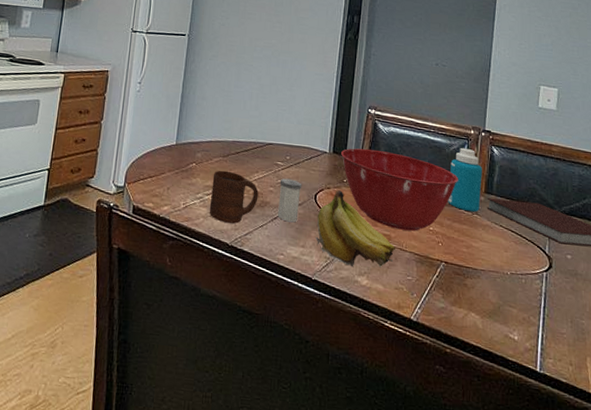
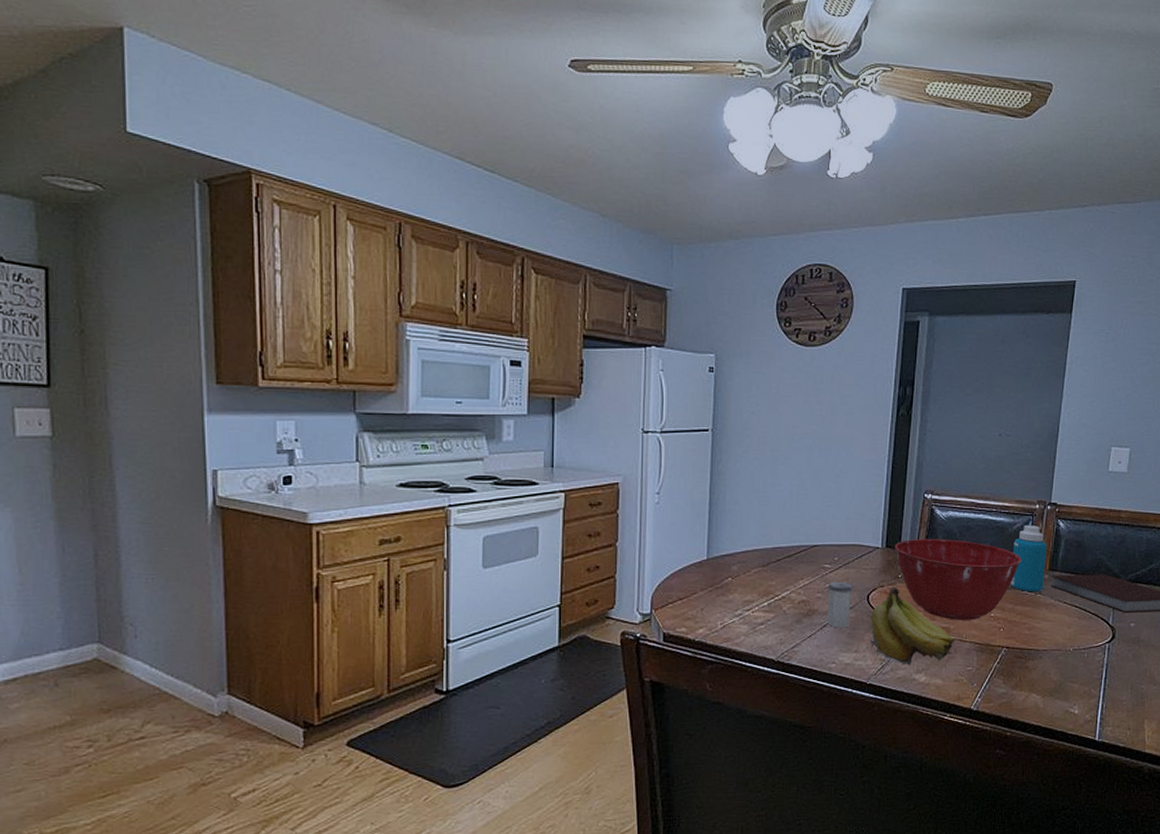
cup: present [209,170,259,224] -> none [750,581,805,638]

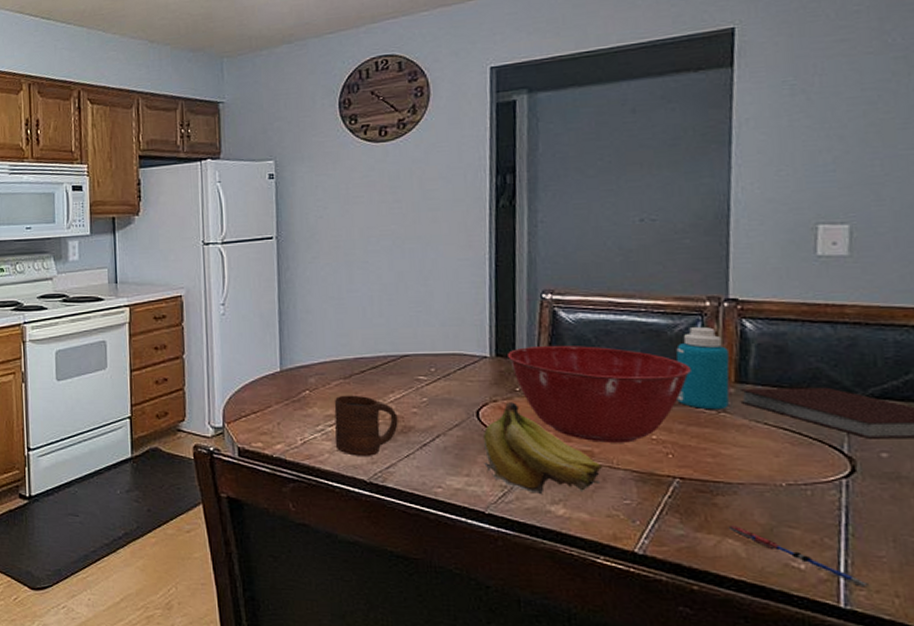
cup: none [750,581,805,638] -> present [334,395,398,456]
salt shaker: present [827,582,853,628] -> none [425,395,457,448]
pen: none [1033,683,1115,723] -> present [728,525,870,587]

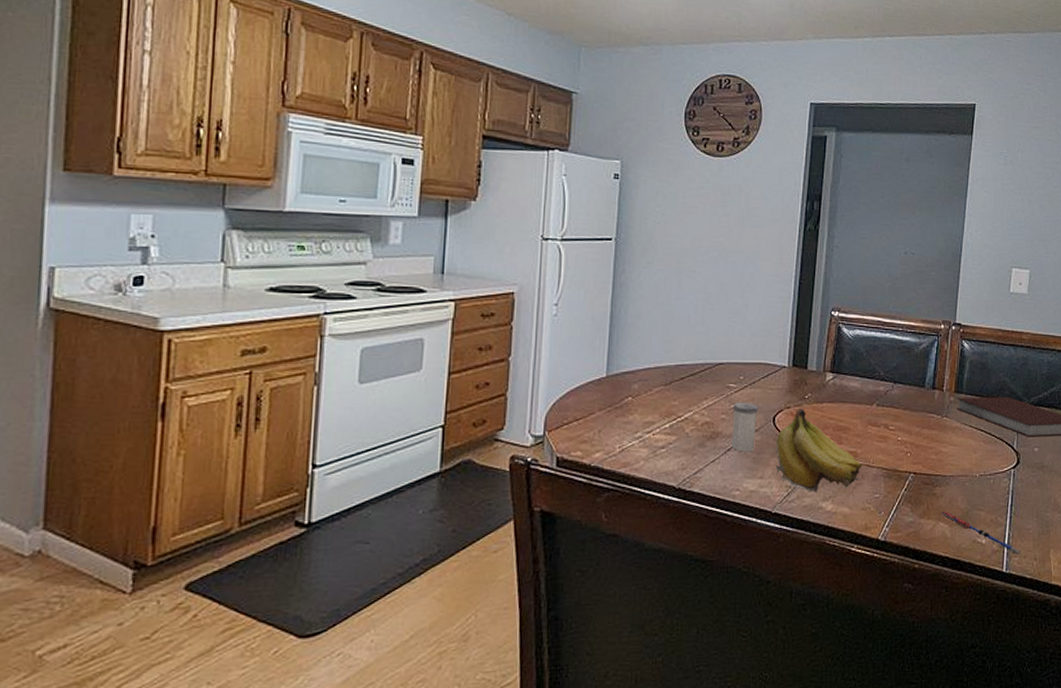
cup: present [334,395,398,456] -> none [650,401,708,462]
salt shaker: none [425,395,457,448] -> present [732,402,759,452]
mixing bowl: present [508,345,691,443] -> none [802,357,928,444]
bottle: present [676,326,730,410] -> none [917,345,952,415]

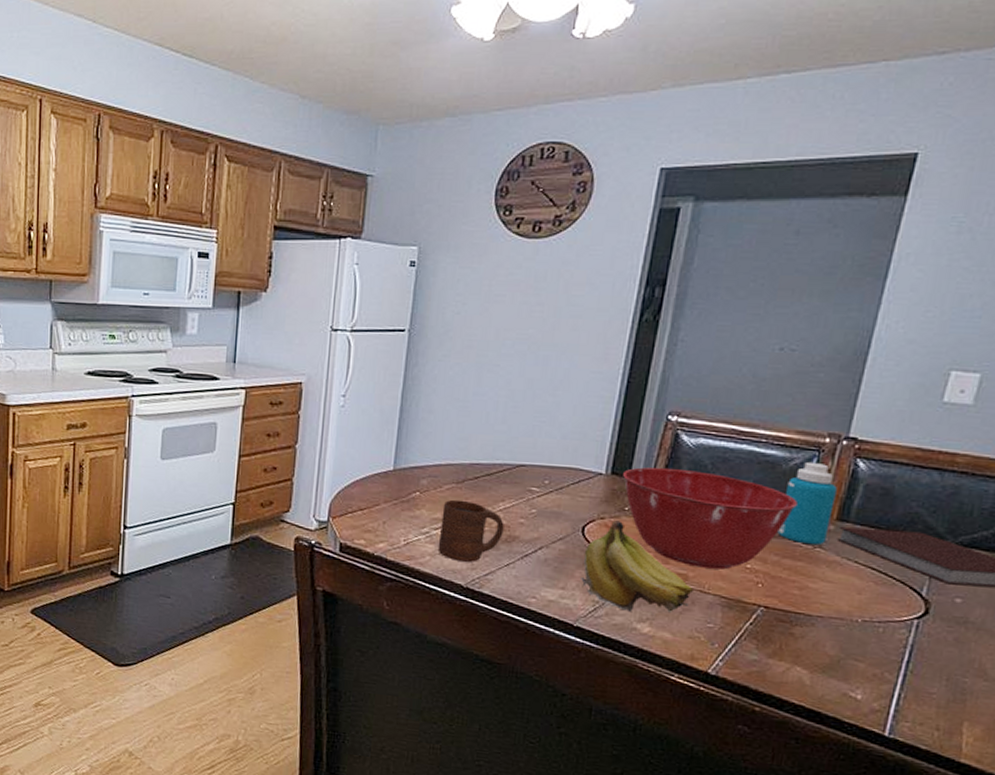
cup: none [650,401,708,462] -> present [437,499,504,562]
salt shaker: present [732,402,759,452] -> none [530,507,565,561]
mixing bowl: none [802,357,928,444] -> present [623,467,798,570]
bottle: none [917,345,952,415] -> present [777,461,837,545]
pen: present [941,511,1021,554] -> none [798,654,916,719]

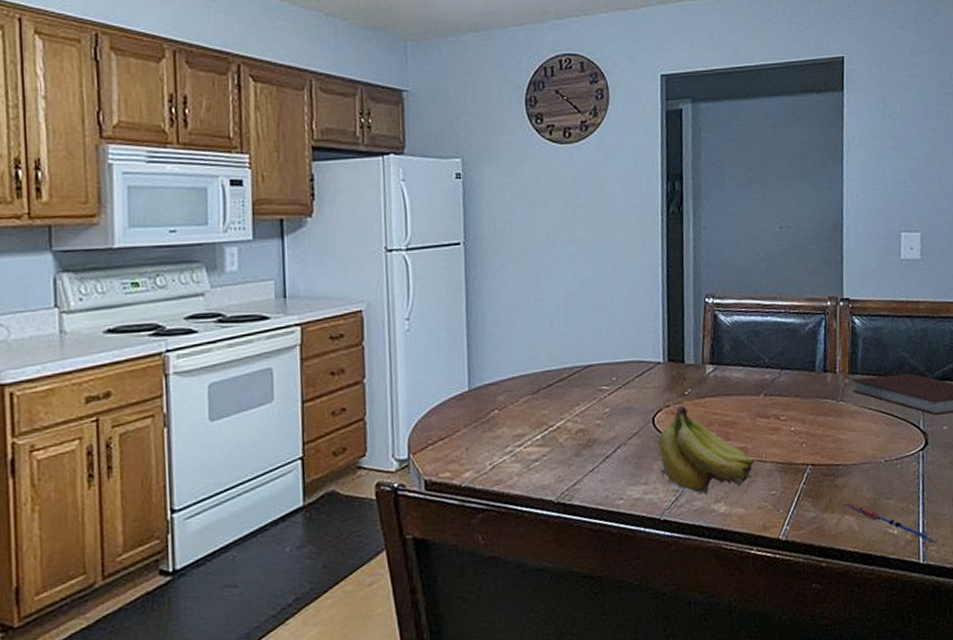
cup: present [437,499,504,562] -> none [522,410,584,476]
mixing bowl: present [623,467,798,570] -> none [678,347,818,439]
bottle: present [777,461,837,545] -> none [807,324,845,400]
pen: none [798,654,916,719] -> present [845,503,939,542]

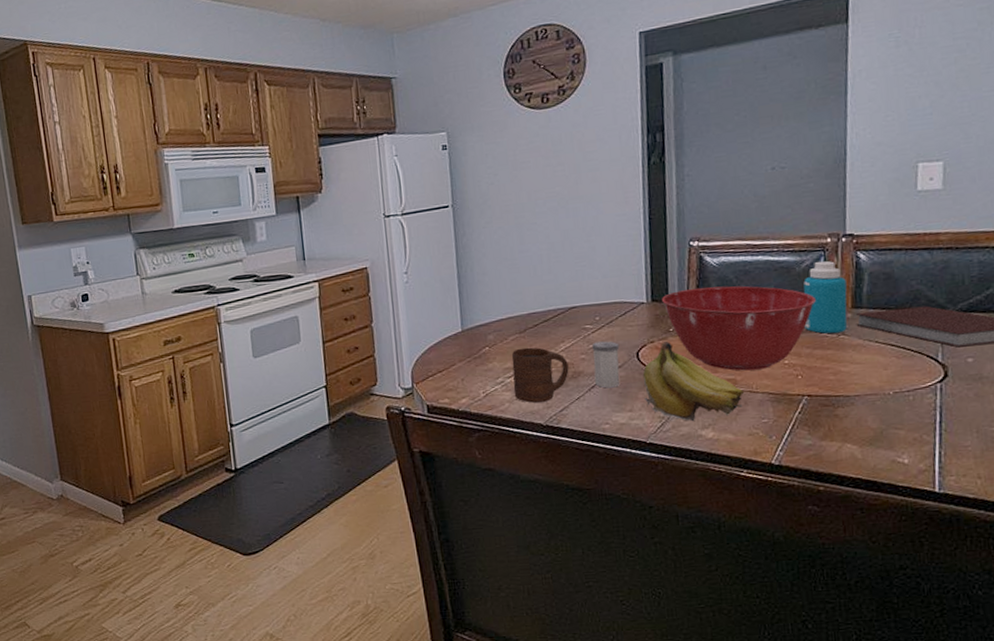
cup: none [522,410,584,476] -> present [511,347,569,403]
salt shaker: none [607,404,636,458] -> present [591,341,620,388]
mixing bowl: none [678,347,818,439] -> present [662,286,816,371]
bottle: none [807,324,845,400] -> present [803,260,848,334]
pen: present [845,503,939,542] -> none [847,432,959,473]

